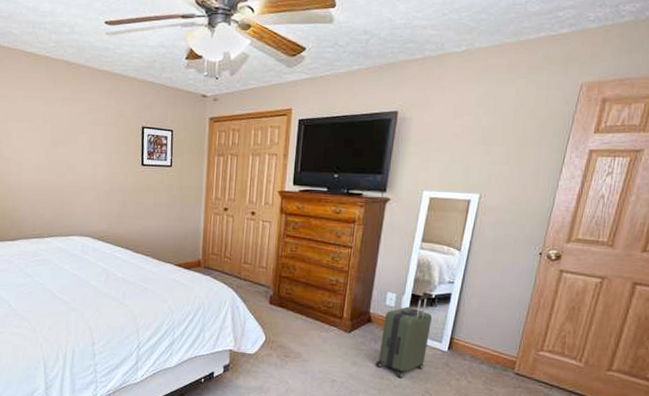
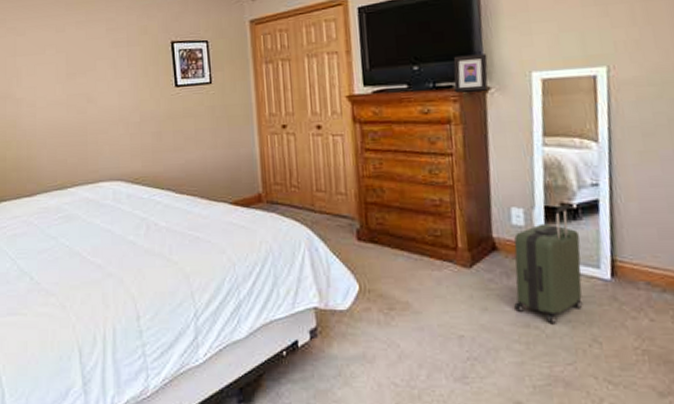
picture frame: none [363,170,393,201] -> present [453,54,488,93]

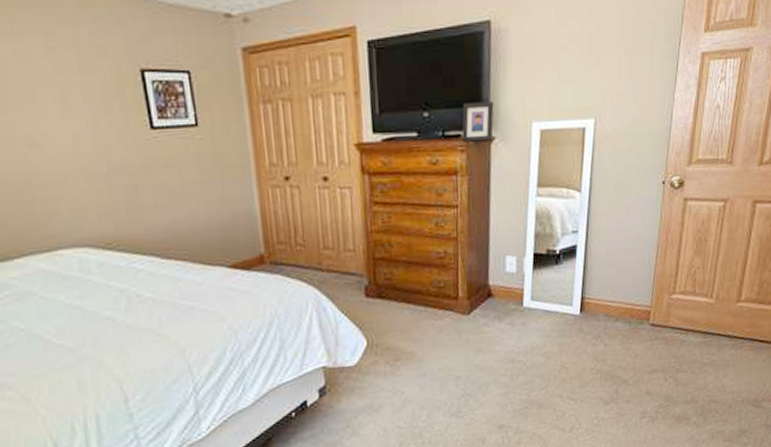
suitcase: present [514,207,583,325] -> none [503,253,559,358]

